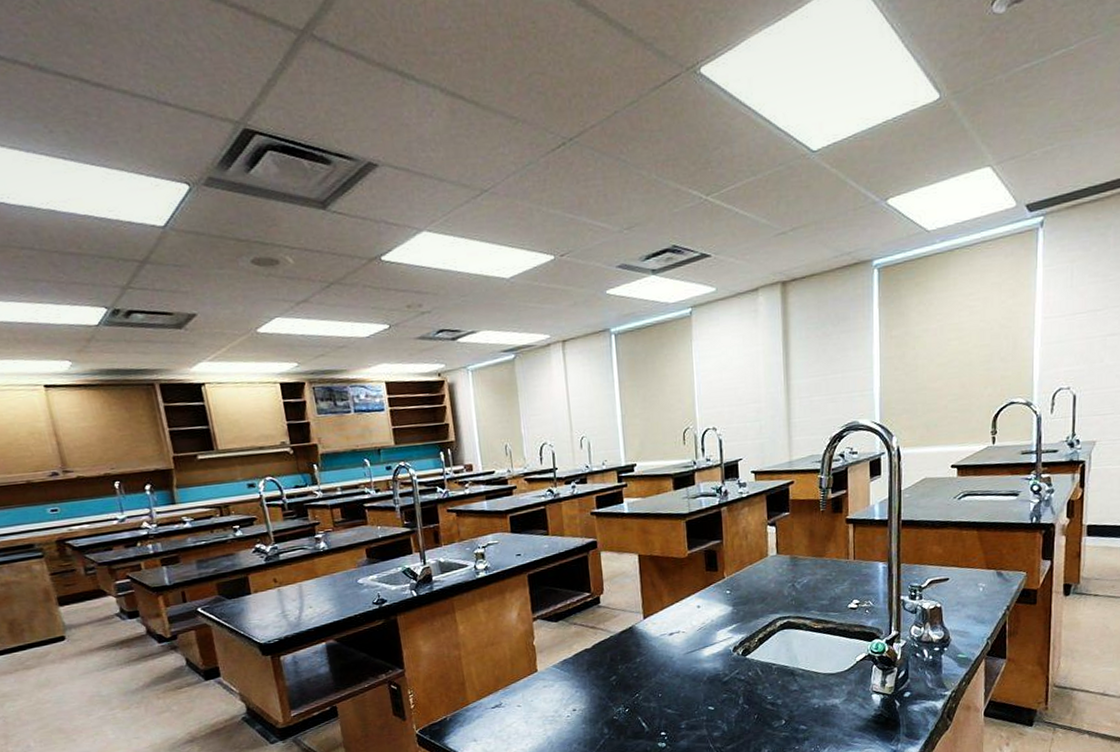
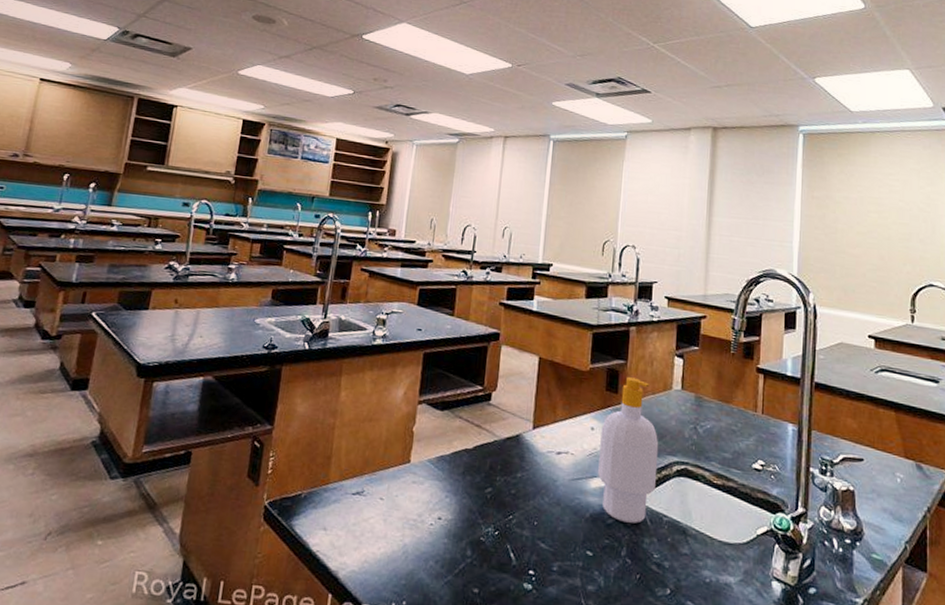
soap bottle: none [707,553,762,678] -> present [598,377,659,524]

